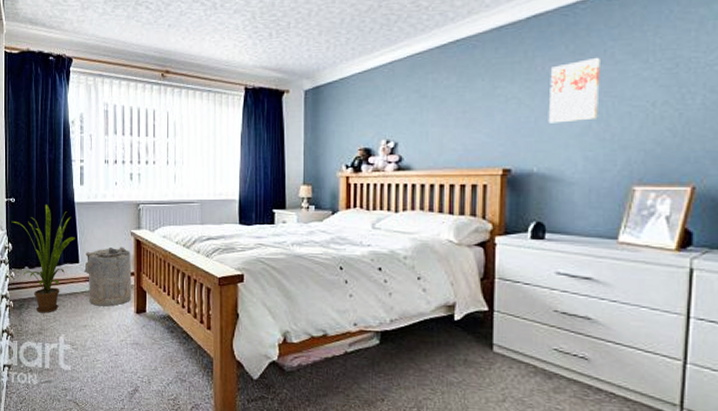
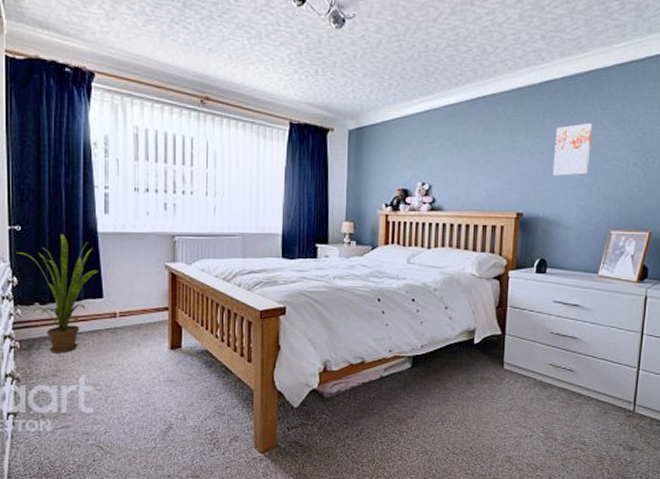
laundry hamper: present [83,247,132,307] -> none [108,280,166,344]

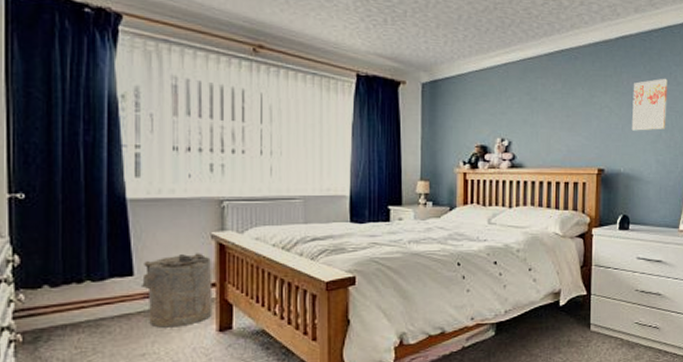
house plant: present [16,233,98,353] -> none [18,201,127,345]
laundry hamper: none [108,280,166,344] -> present [140,253,213,328]

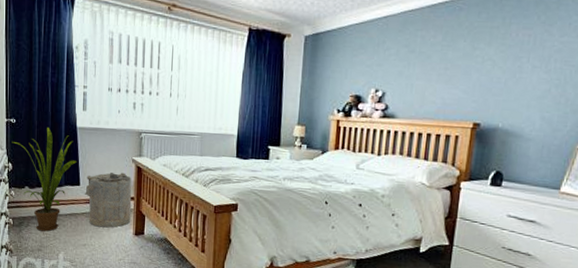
house plant: none [18,201,127,345] -> present [12,126,77,232]
wall art: present [631,78,667,131] -> none [515,29,565,86]

